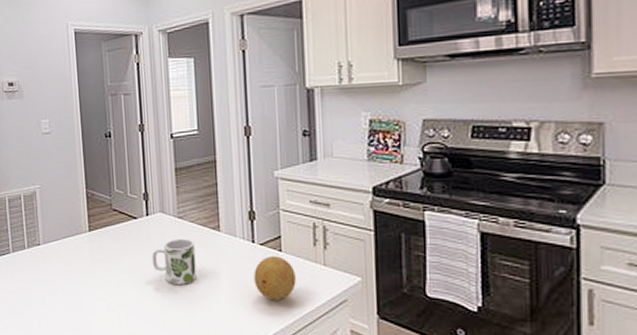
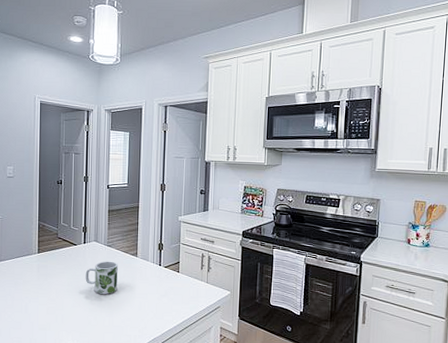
fruit: present [254,256,296,301] -> none [158,275,187,307]

